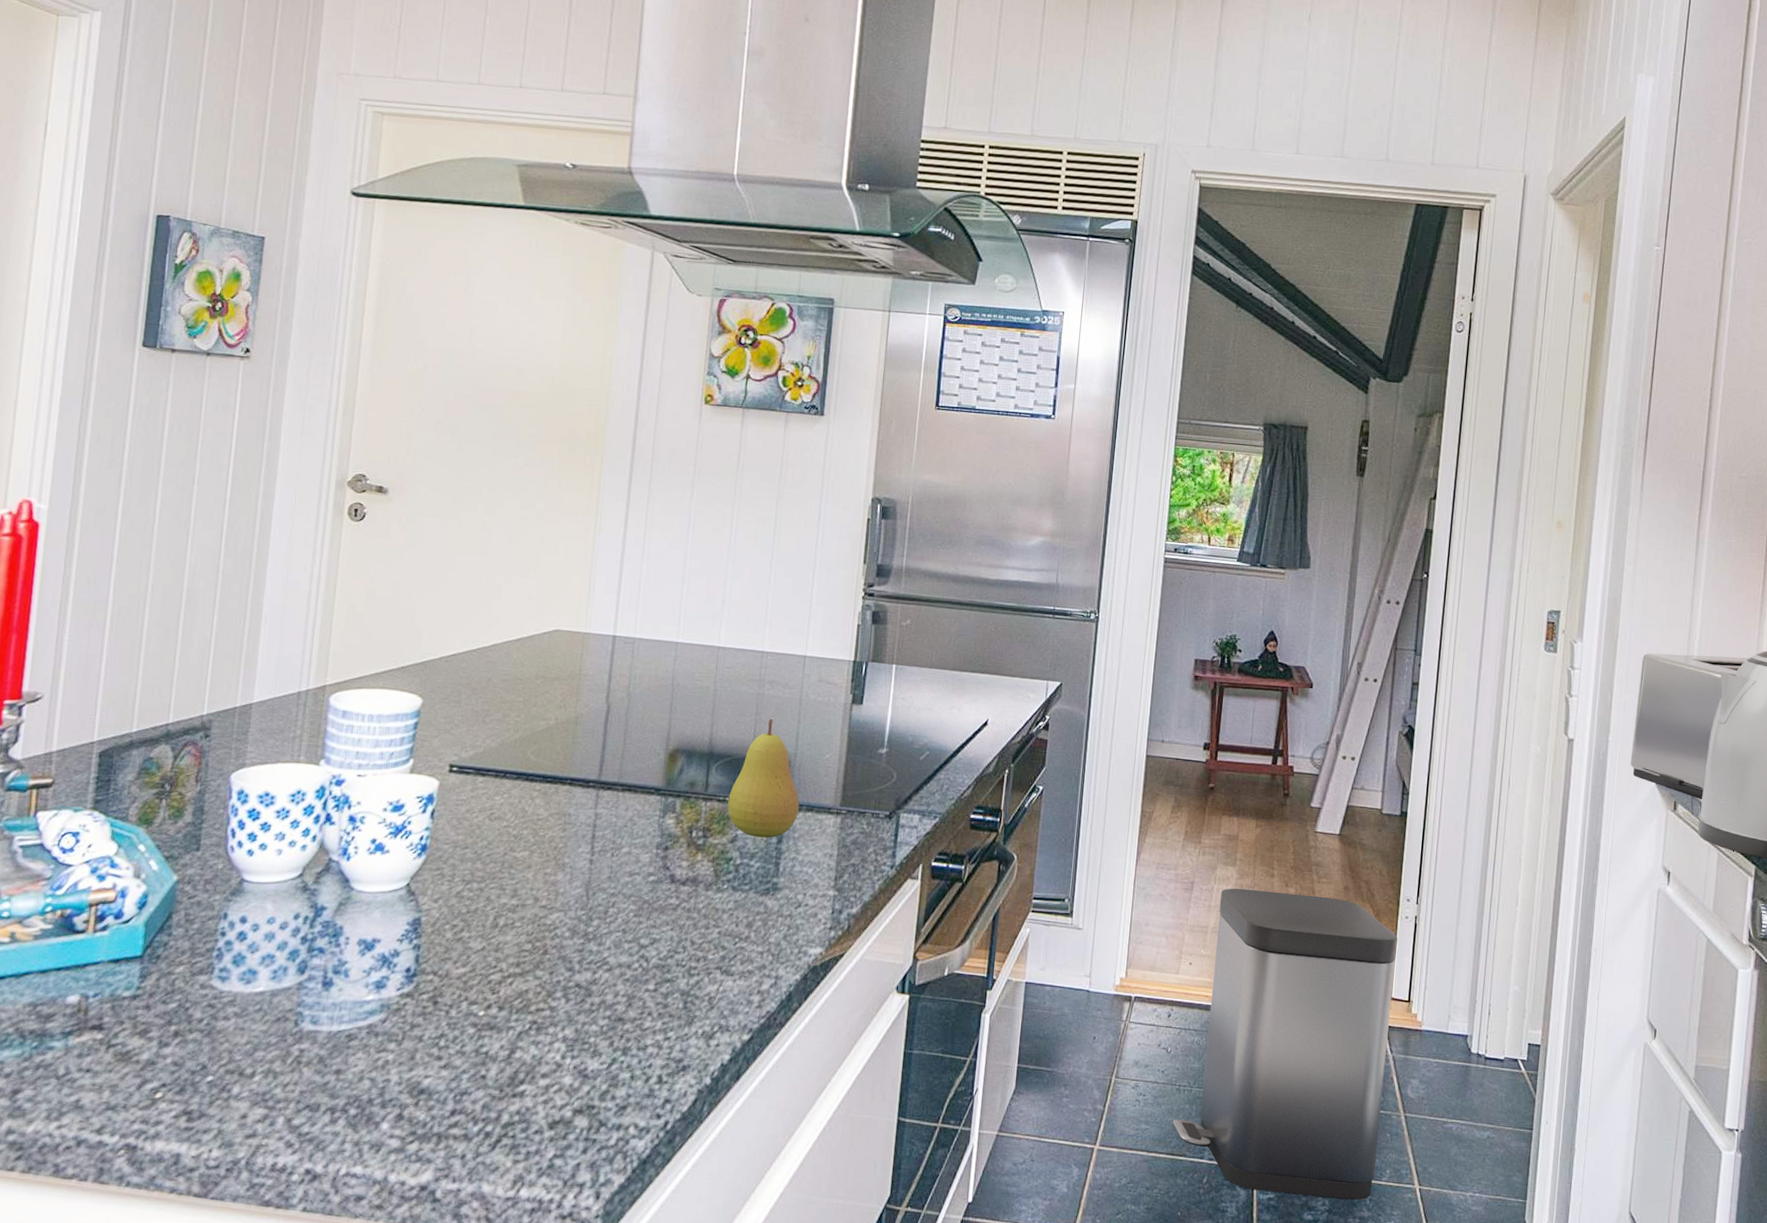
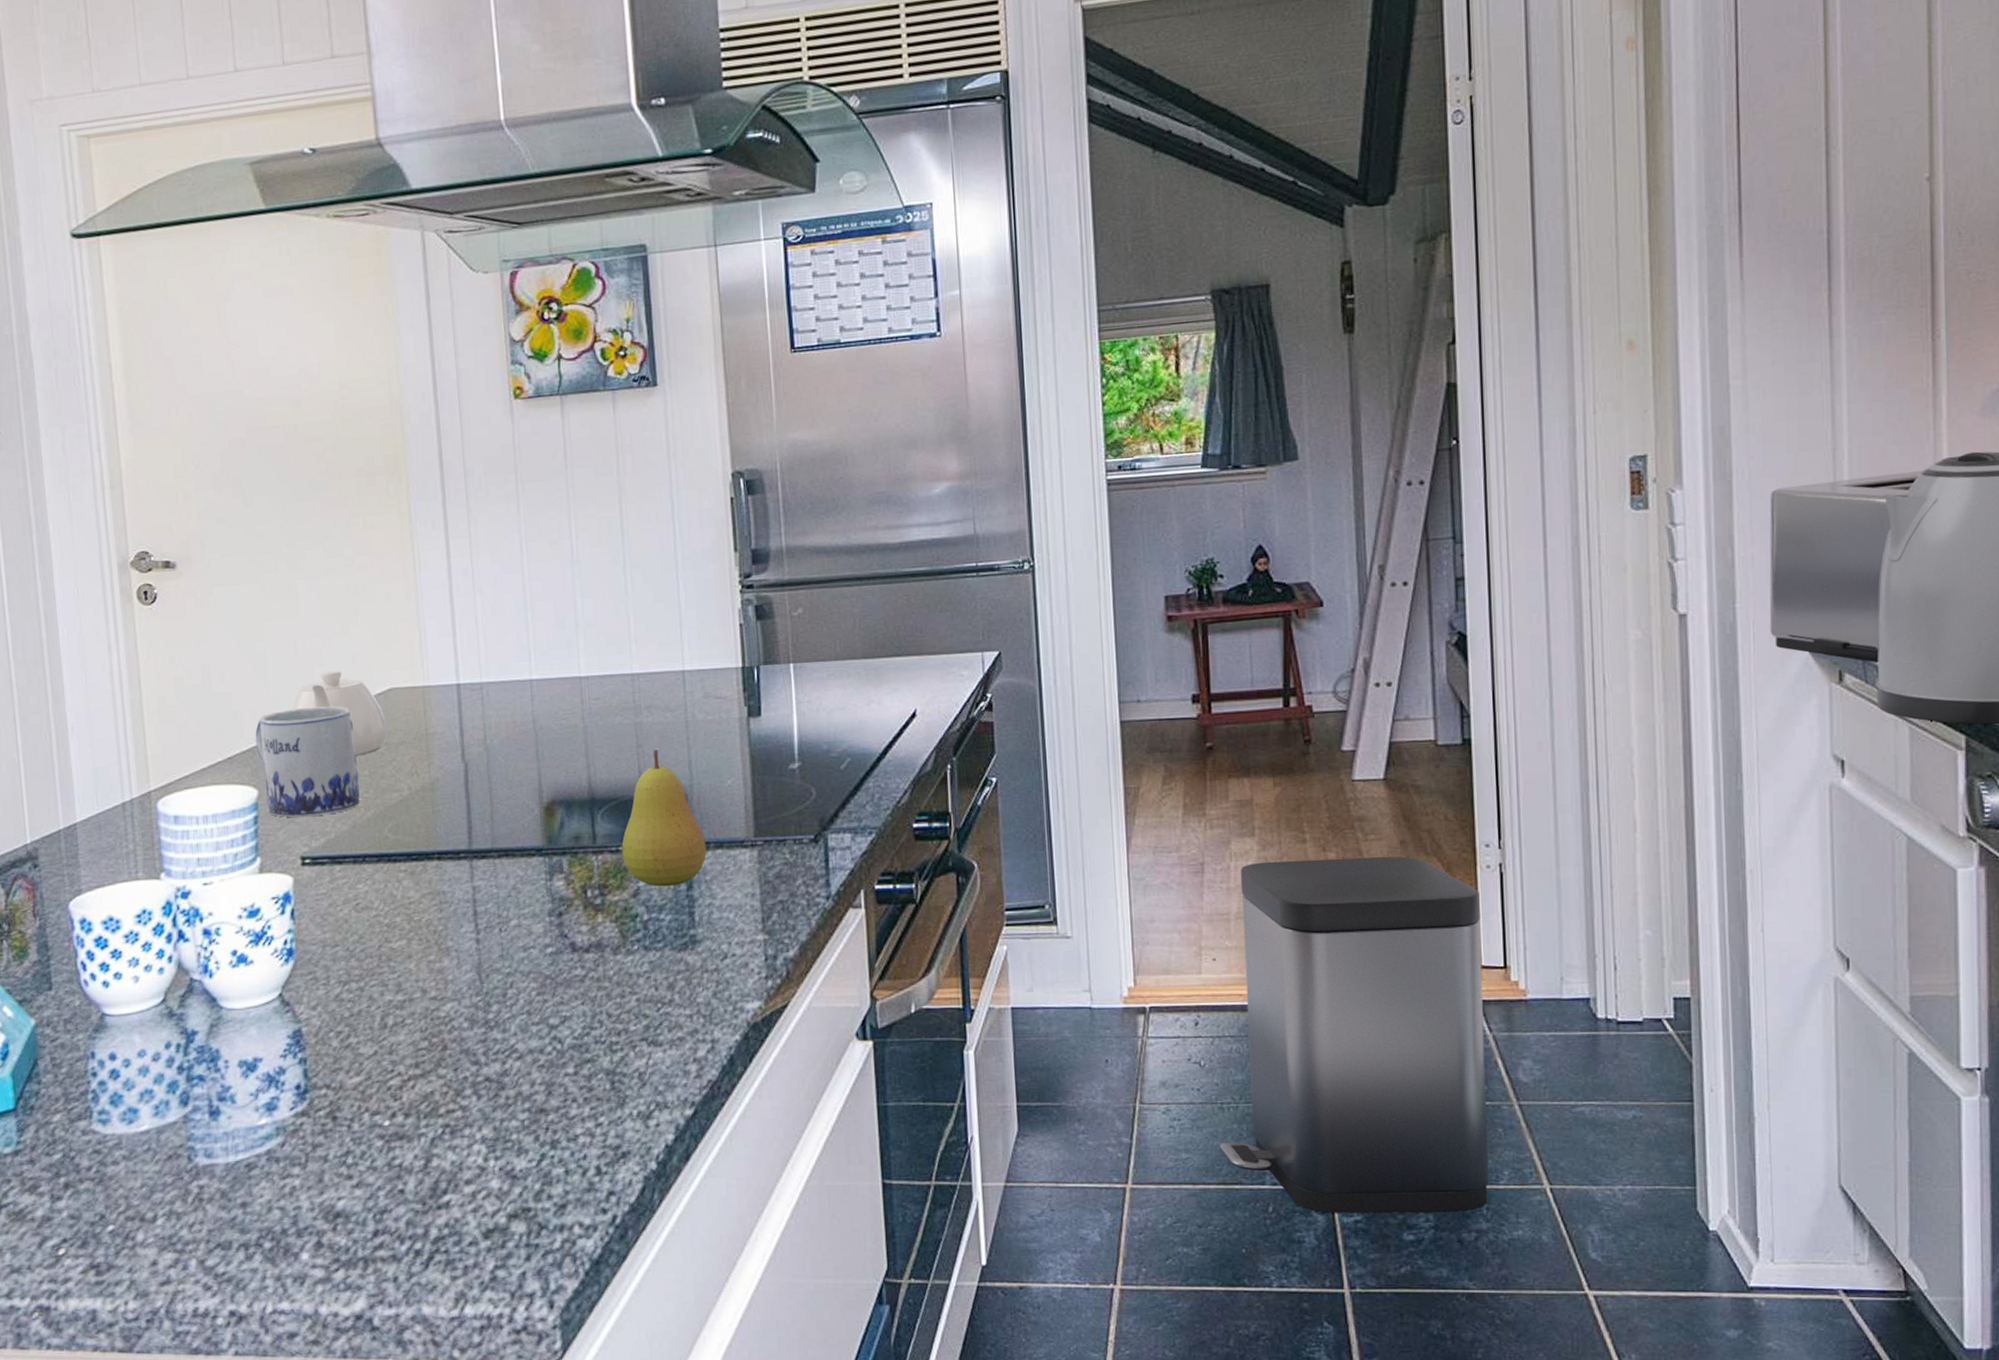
mug: none [428,633,518,731] -> present [255,706,360,818]
teapot: none [465,605,547,684] -> present [290,670,388,756]

